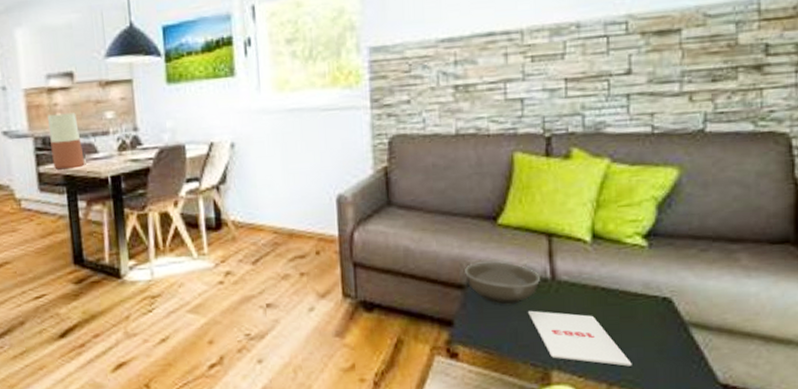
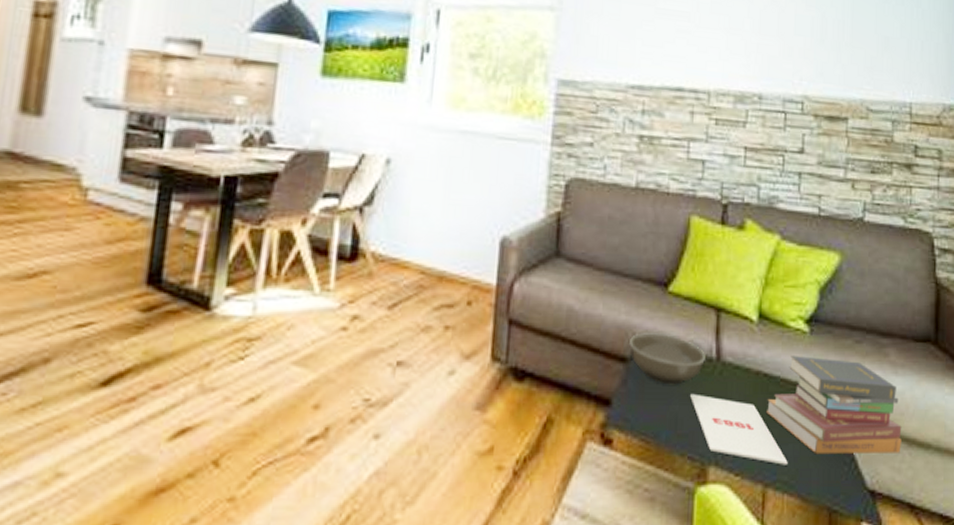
vase: present [48,112,85,170] -> none [147,86,195,159]
books: none [606,268,757,356] -> present [767,356,902,455]

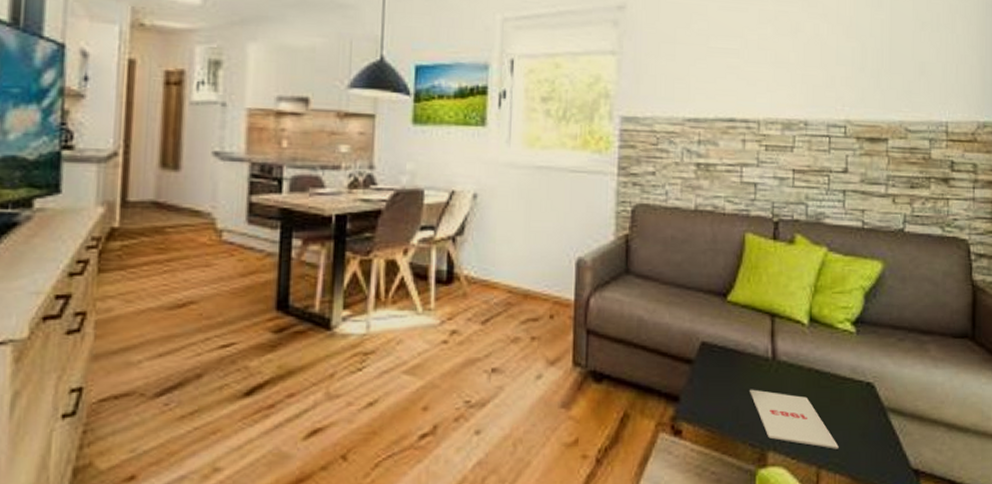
bowl: present [629,333,707,385] -> none [694,338,763,382]
books: present [767,356,902,455] -> none [819,354,942,439]

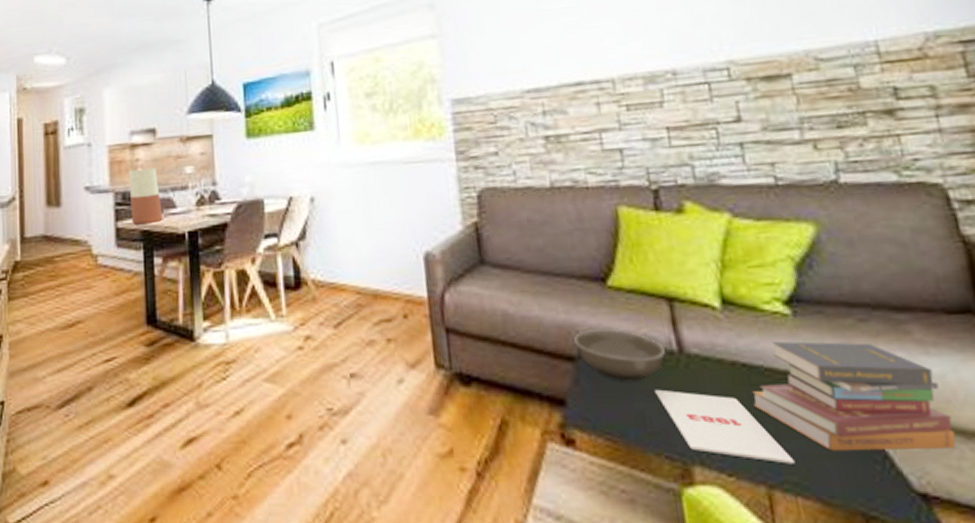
vase: none [269,140,308,202] -> present [129,168,163,225]
bowl: none [694,338,763,382] -> present [574,329,666,382]
books: none [819,354,942,439] -> present [752,341,957,452]

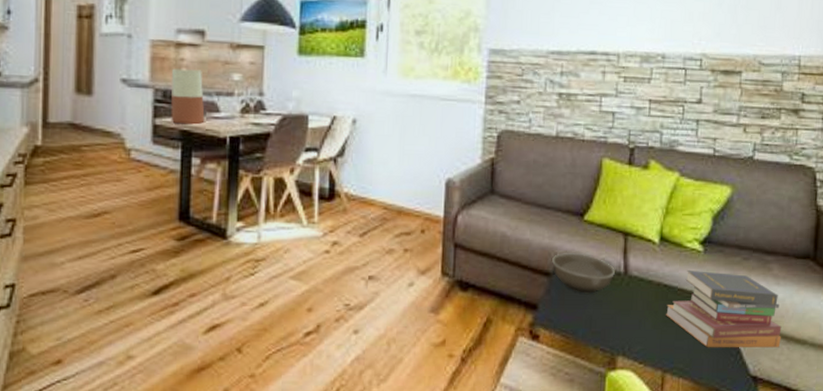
magazine: present [653,389,795,464] -> none [601,300,683,356]

